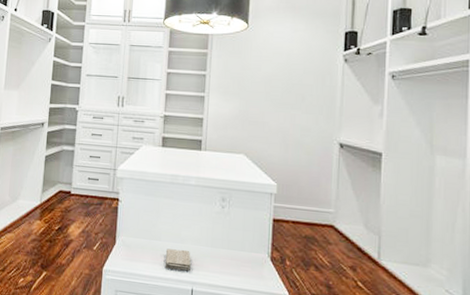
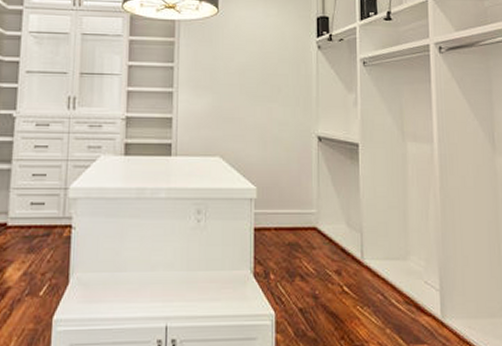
washcloth: present [165,248,191,271] -> none [132,278,164,305]

